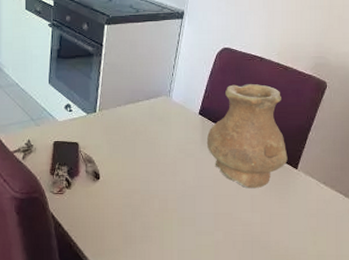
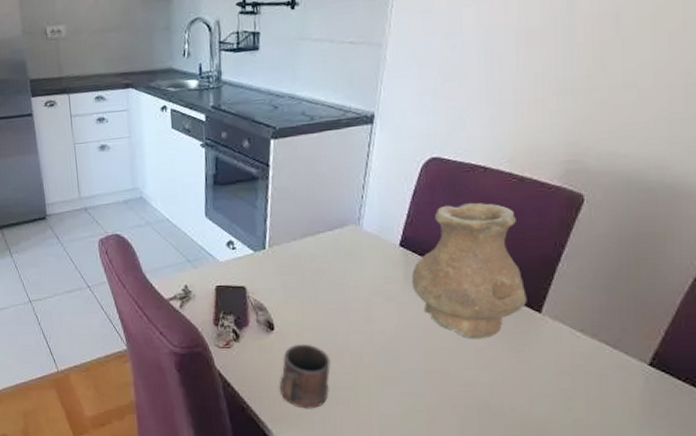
mug: none [102,191,143,245] -> present [280,344,331,409]

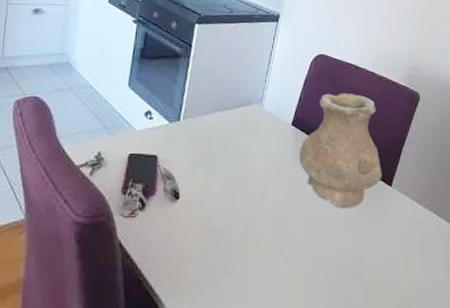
mug: present [280,344,331,409] -> none [178,213,227,279]

